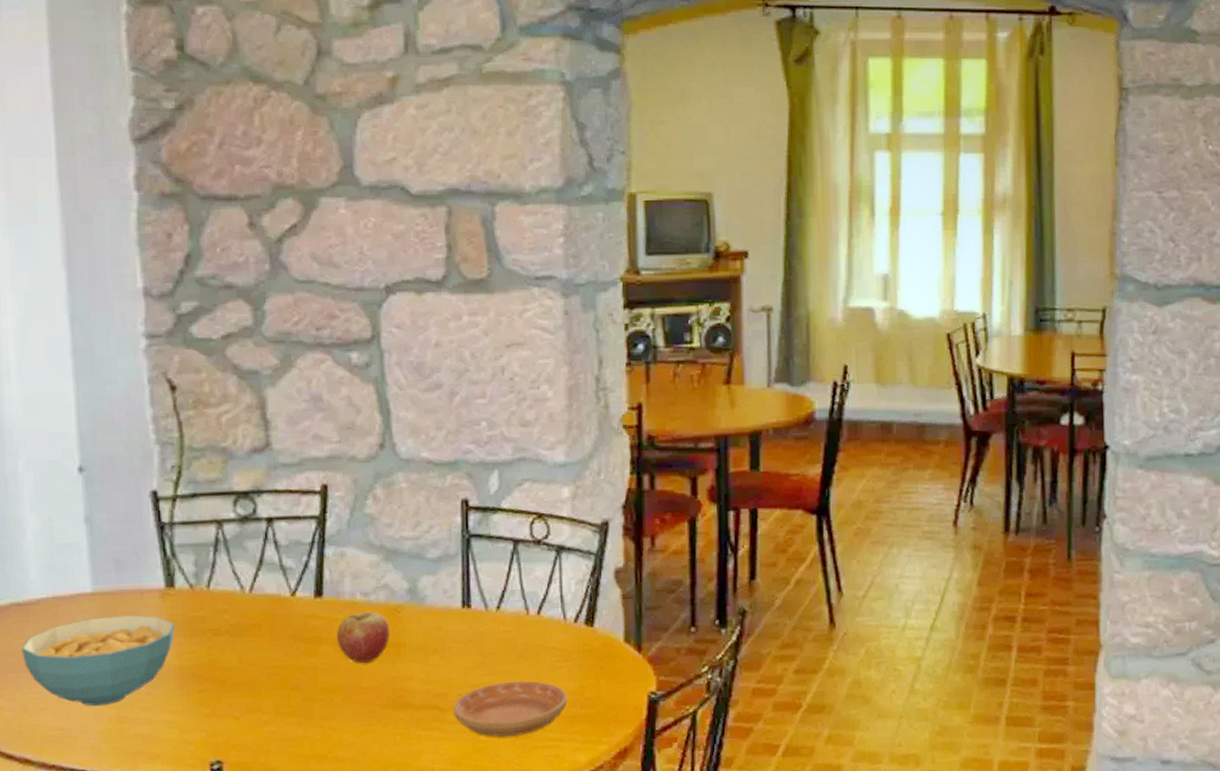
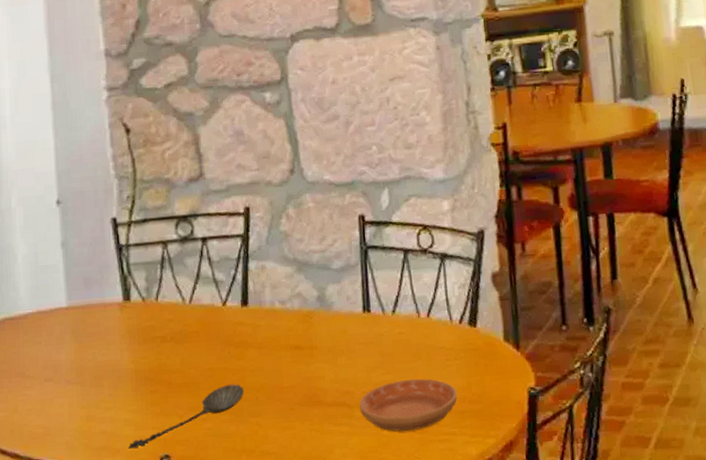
cereal bowl: present [22,615,175,707] -> none [13,325,131,407]
spoon: none [170,684,316,754] -> present [128,384,244,449]
fruit: present [337,611,391,664] -> none [260,318,304,365]

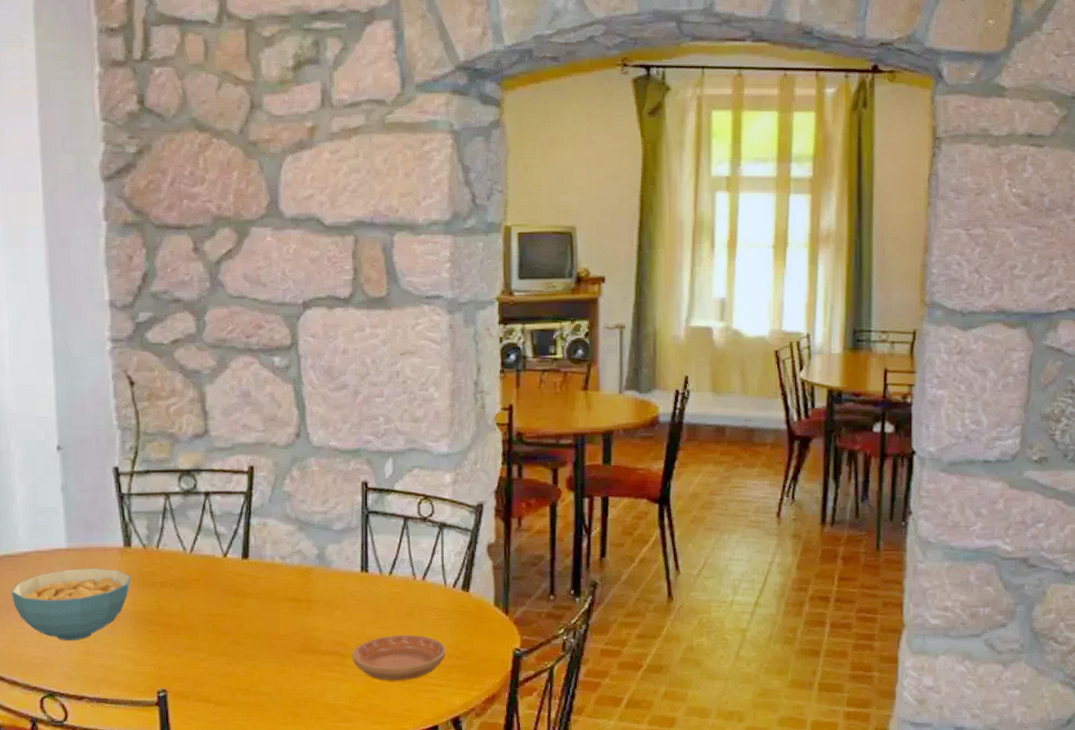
cereal bowl: none [13,325,131,407] -> present [12,568,131,641]
spoon: present [128,384,244,449] -> none [126,630,242,682]

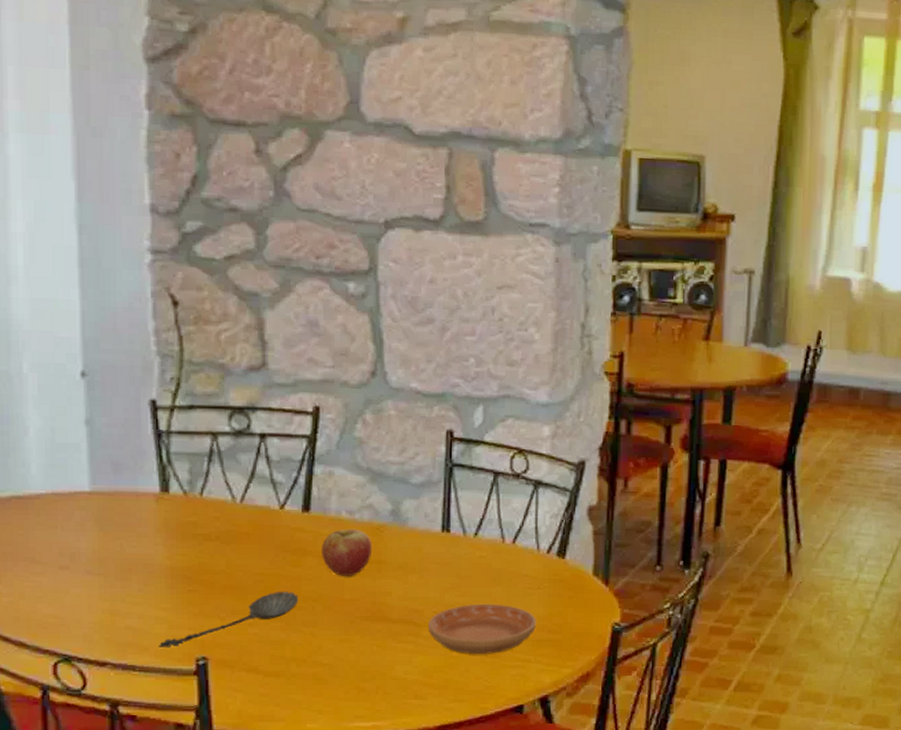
cereal bowl: present [12,568,131,641] -> none [21,515,167,599]
spoon: none [126,630,242,682] -> present [159,592,299,647]
fruit: none [259,572,303,615] -> present [322,528,373,577]

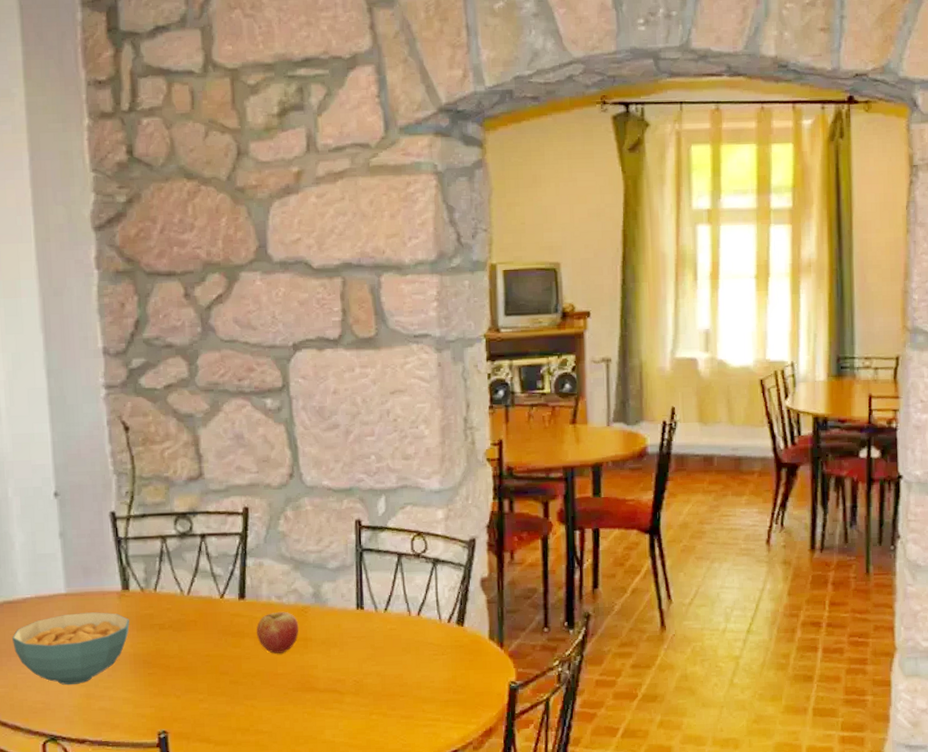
cereal bowl: none [21,515,167,599] -> present [12,612,130,686]
spoon: present [159,592,299,647] -> none [127,670,240,725]
saucer: present [429,604,536,654] -> none [350,670,443,716]

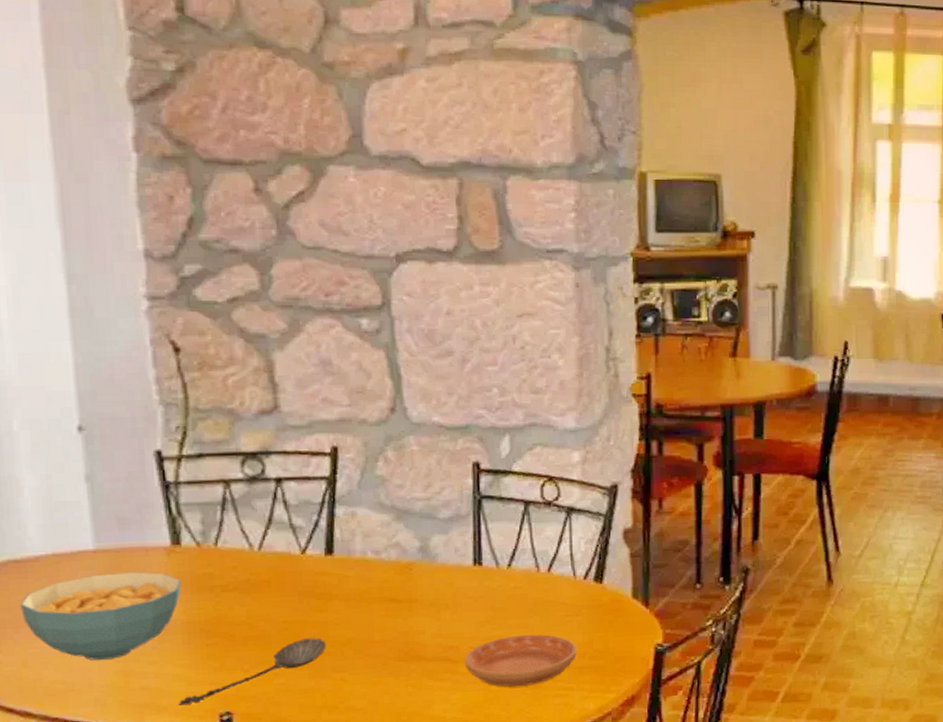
spoon: none [127,670,240,725] -> present [178,638,327,706]
fruit: present [257,611,299,654] -> none [348,568,402,619]
saucer: none [350,670,443,716] -> present [465,634,577,687]

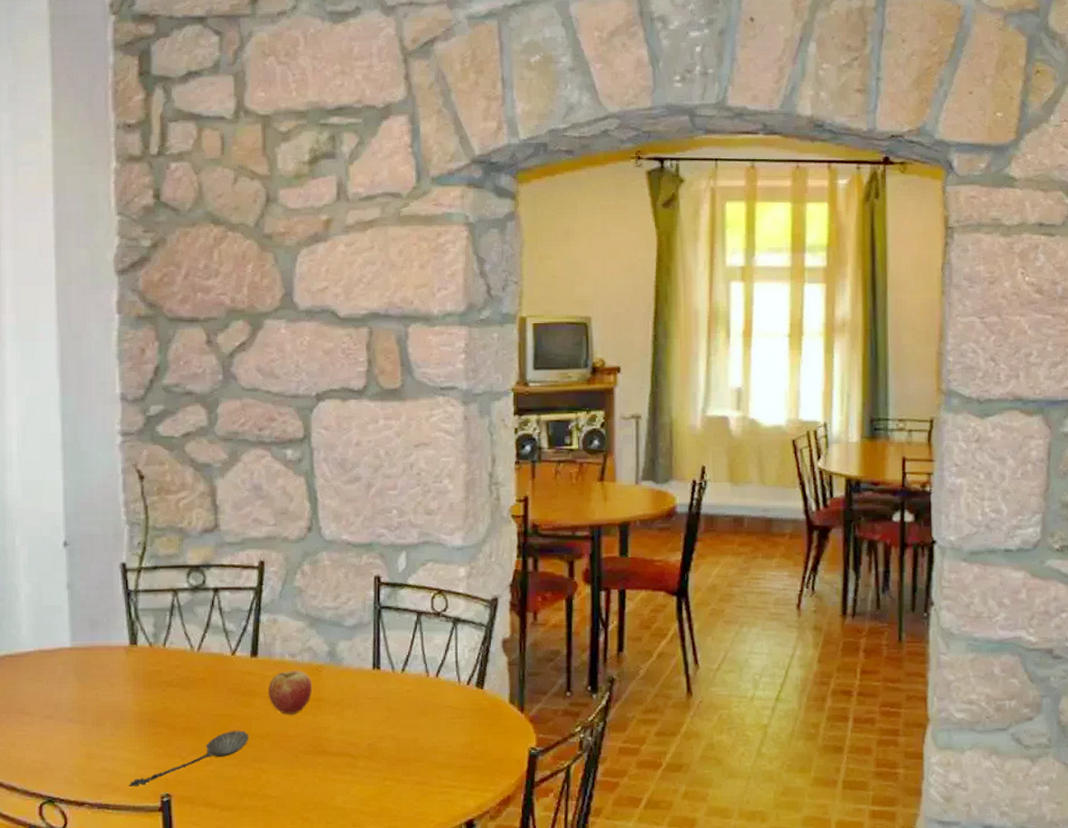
cereal bowl: present [20,572,182,661] -> none [13,667,136,744]
fruit: none [348,568,402,619] -> present [268,670,313,715]
saucer: present [465,634,577,687] -> none [364,734,460,782]

